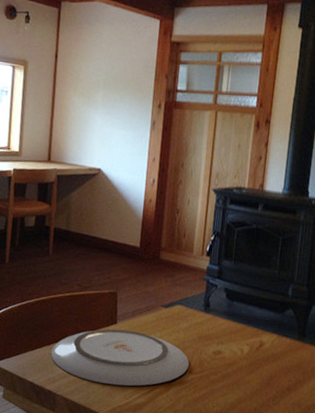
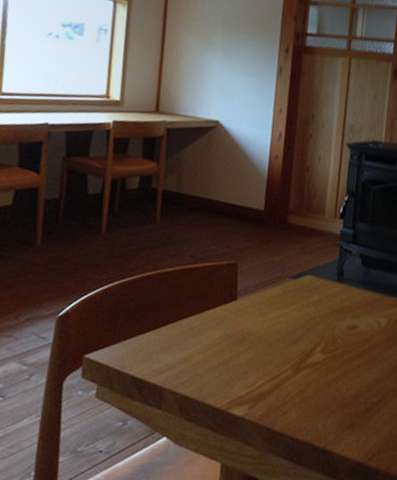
plate: present [50,329,190,387] -> none [156,306,321,373]

